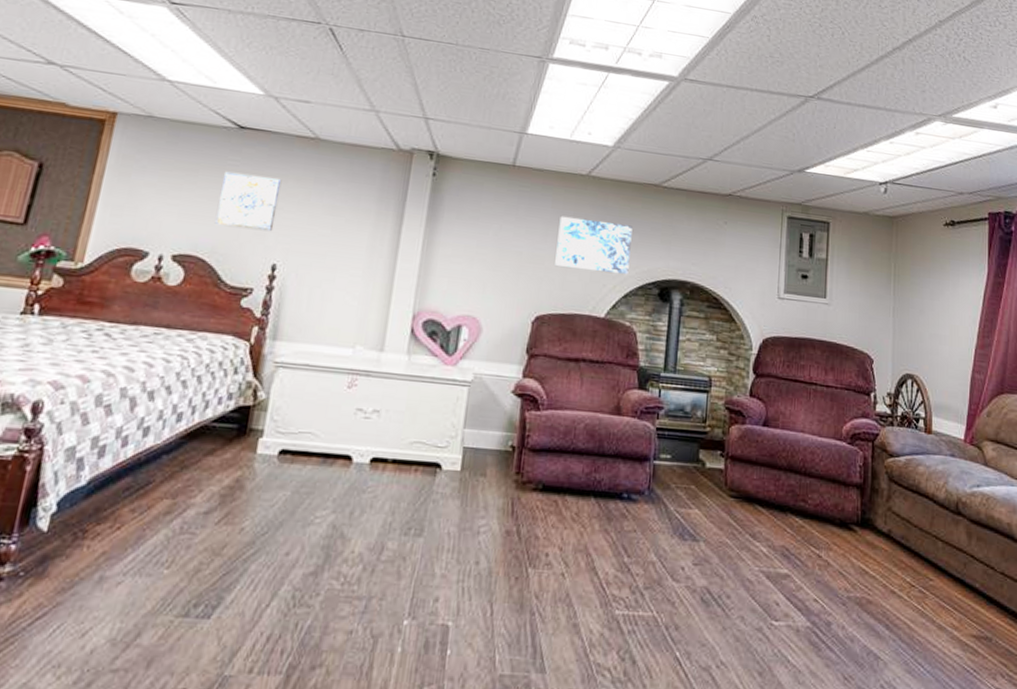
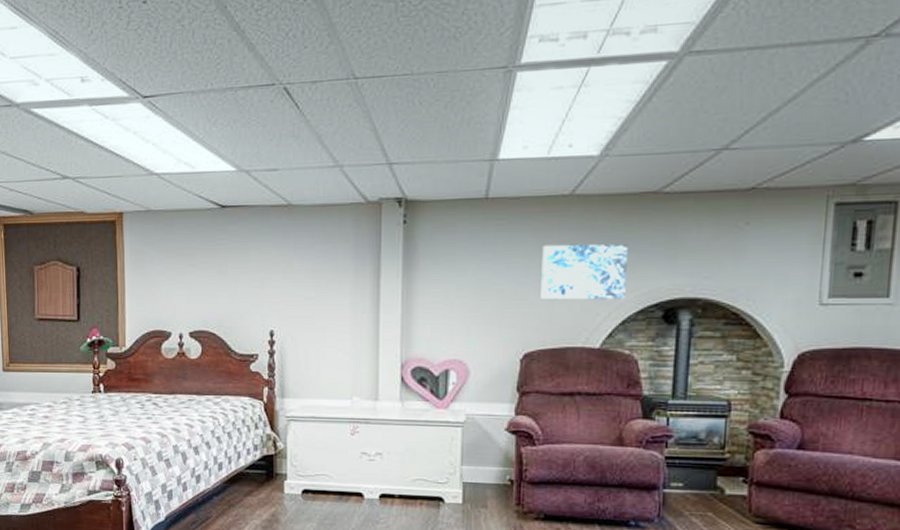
wall art: present [214,171,282,232] -> none [216,250,266,302]

